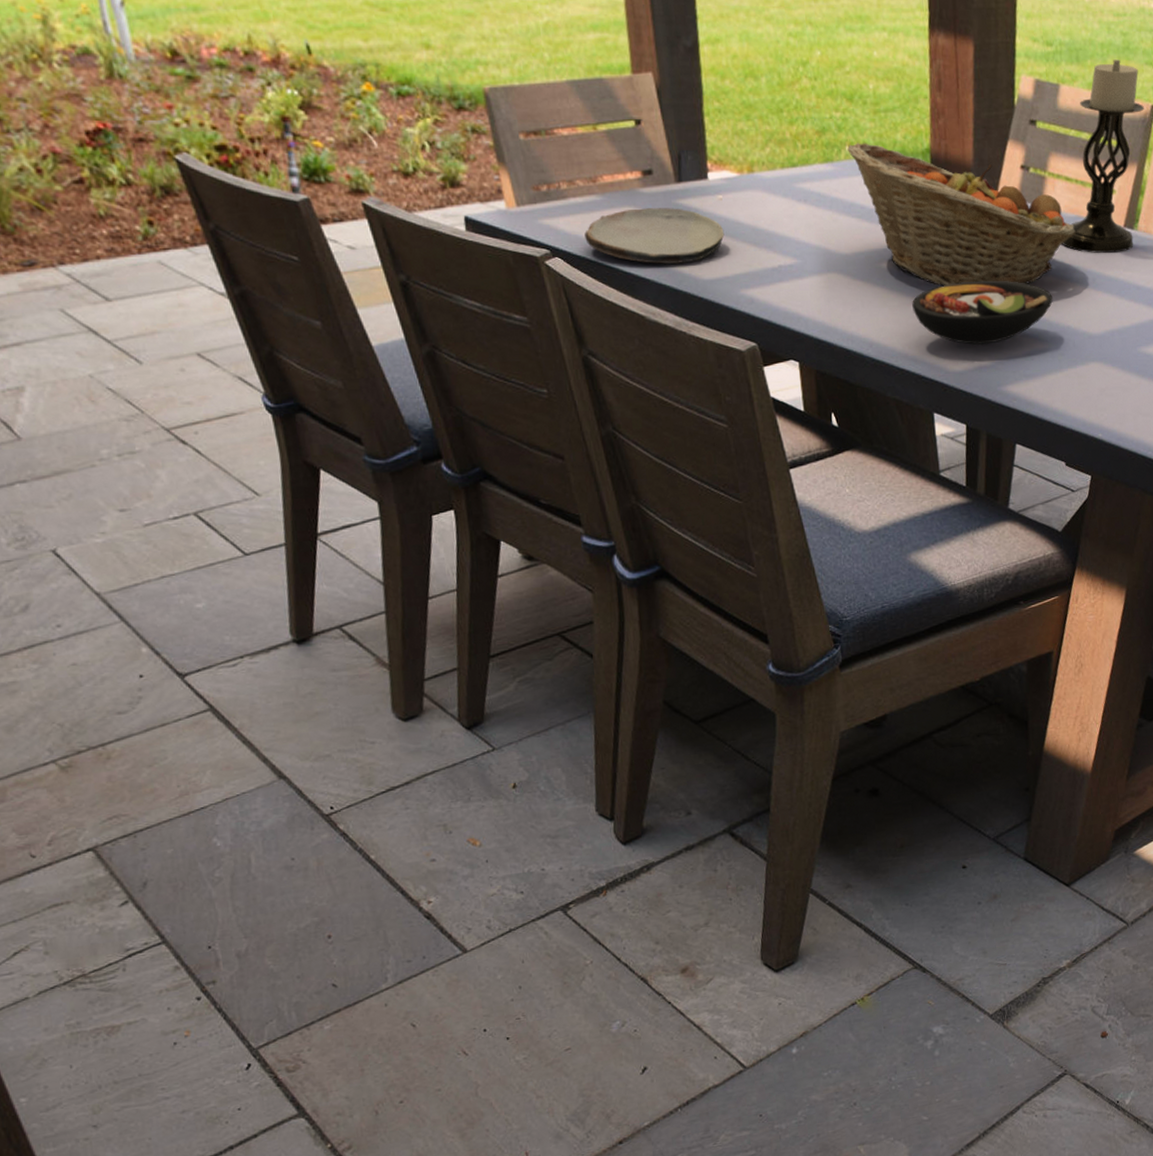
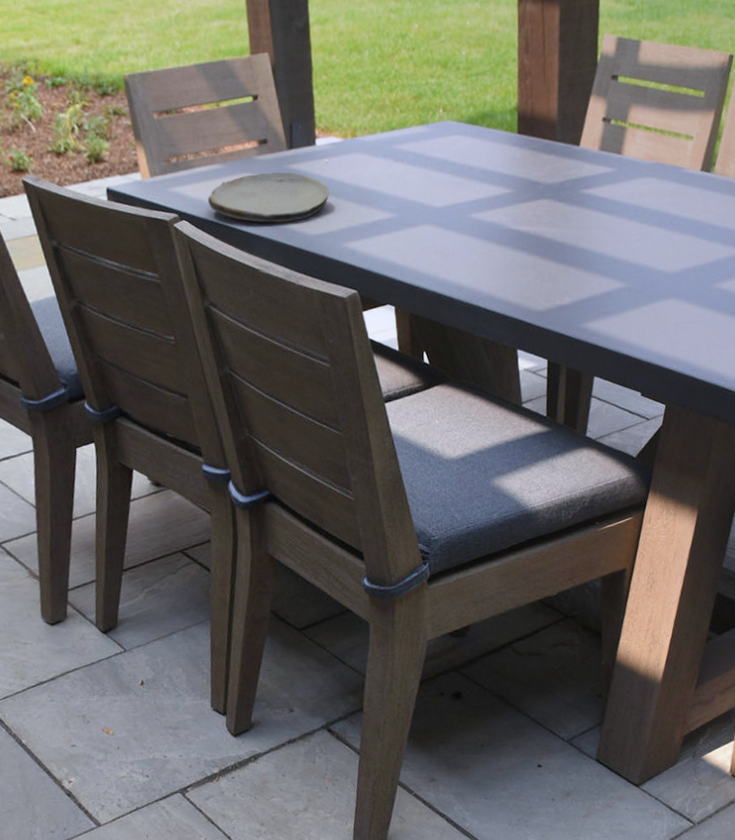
fruit basket: present [847,143,1076,287] -> none [441,105,654,233]
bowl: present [912,280,1054,345] -> none [499,225,632,286]
candle holder: present [1062,59,1144,253] -> none [641,13,722,197]

